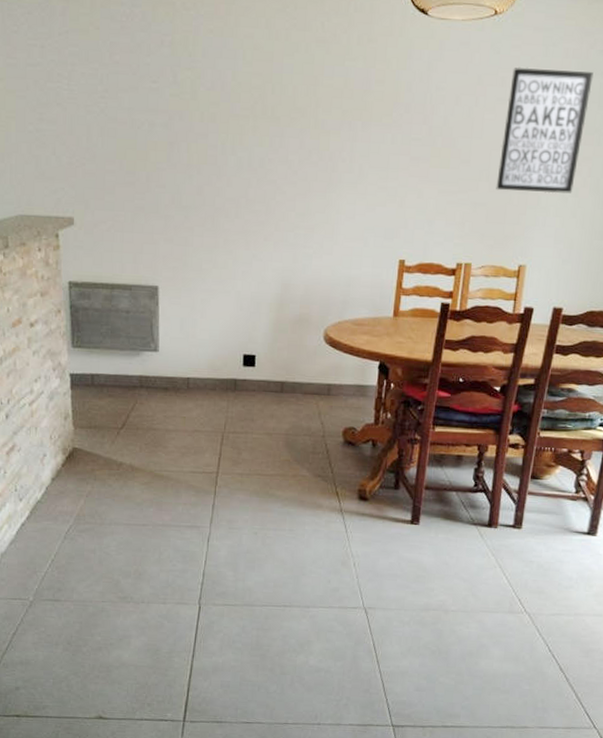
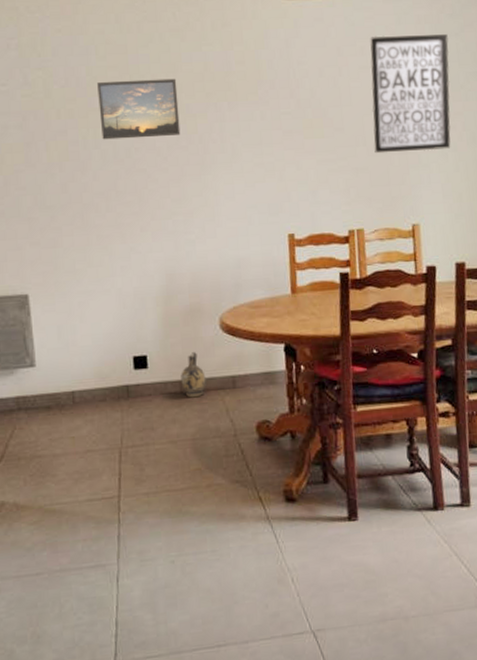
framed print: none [239,89,316,150] -> present [97,78,181,140]
ceramic jug: none [282,358,305,399] -> present [181,352,206,398]

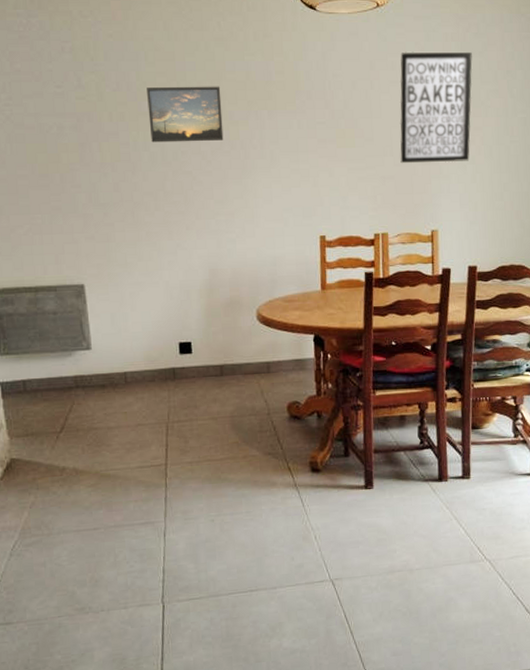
ceramic jug: present [181,352,206,398] -> none [221,340,244,381]

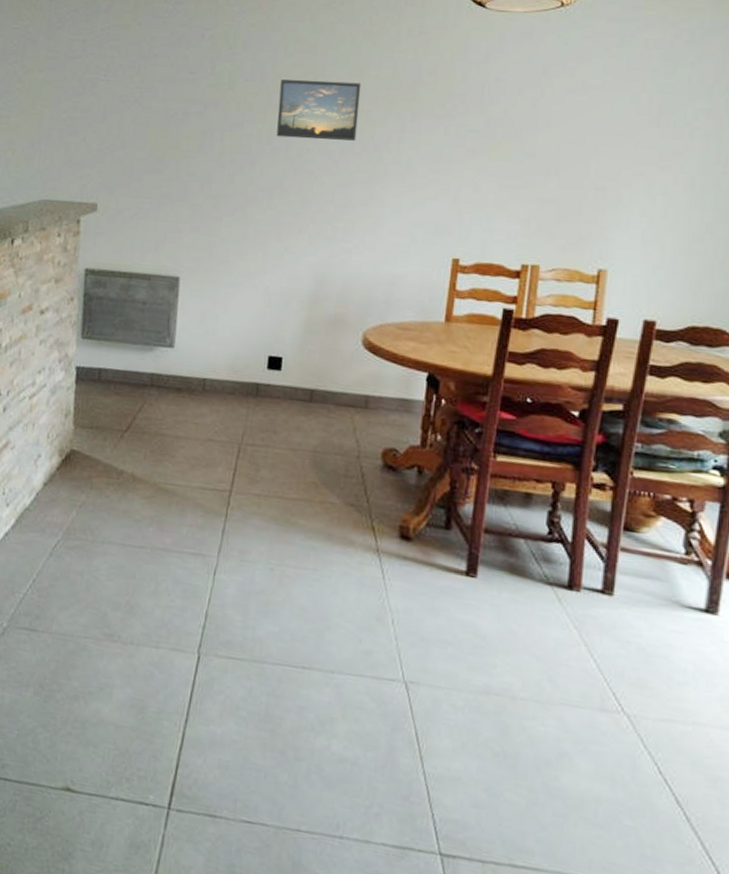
wall art: present [399,51,472,164] -> none [567,57,680,191]

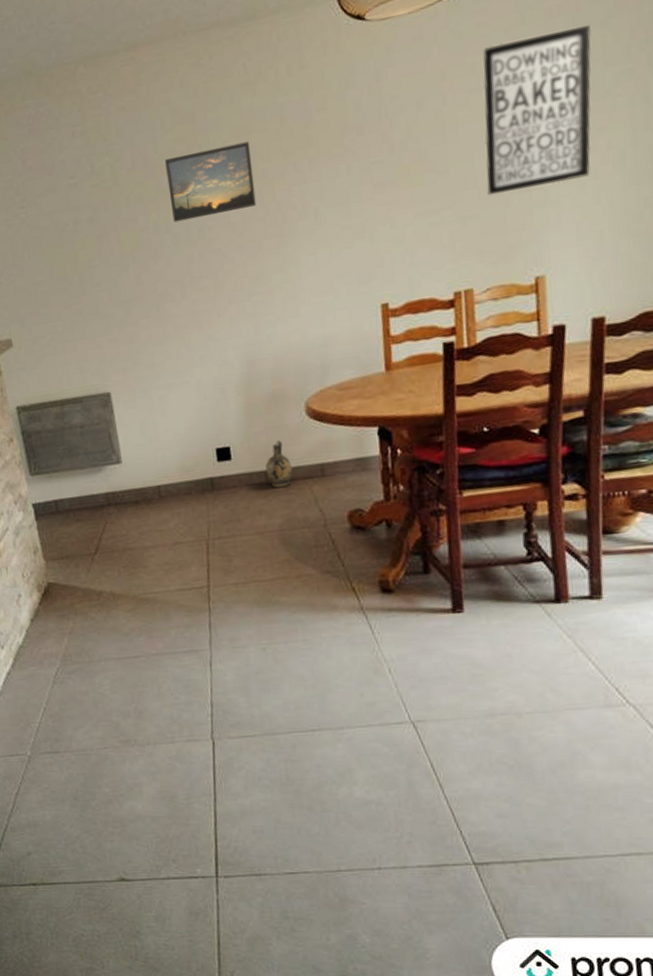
ceramic jug: none [312,363,338,410] -> present [265,441,293,489]
wall art: none [567,57,680,191] -> present [483,25,591,196]

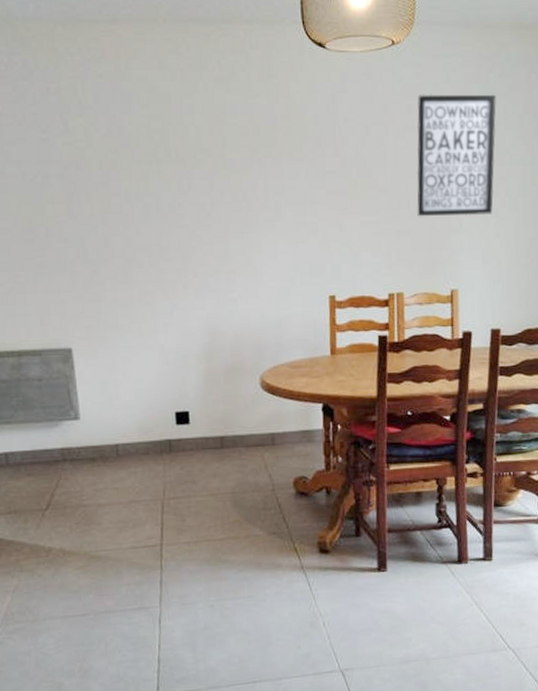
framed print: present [165,141,257,223] -> none [140,131,224,193]
ceramic jug: present [265,441,293,489] -> none [222,409,246,454]

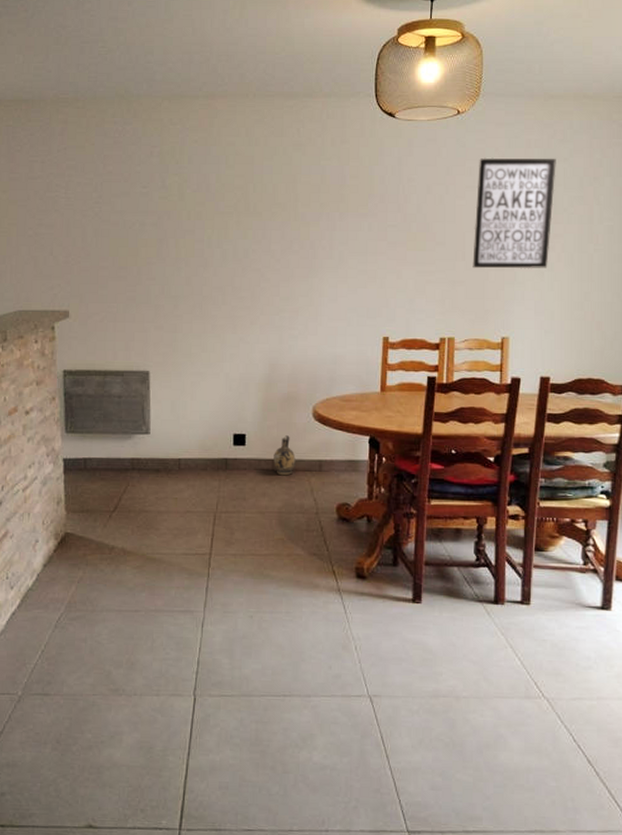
ceramic jug: none [222,409,246,454] -> present [273,435,296,476]

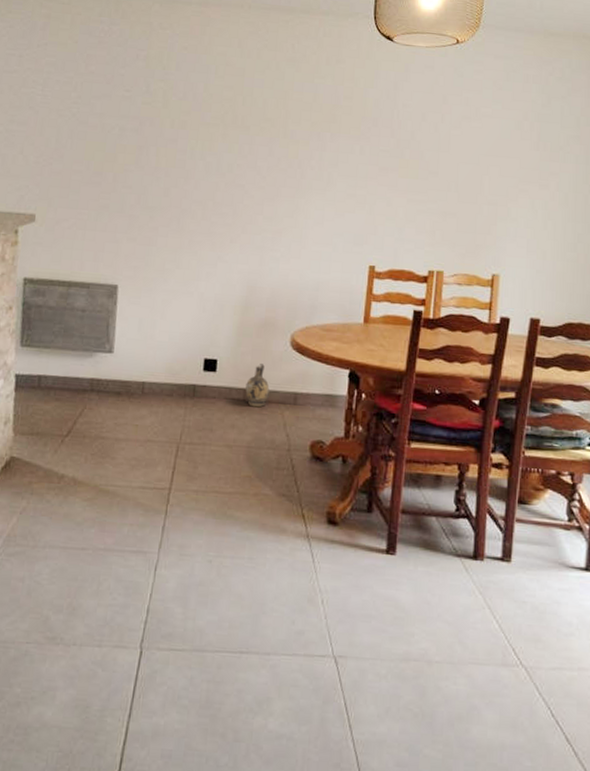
wall art: present [472,157,556,269] -> none [465,89,554,206]

